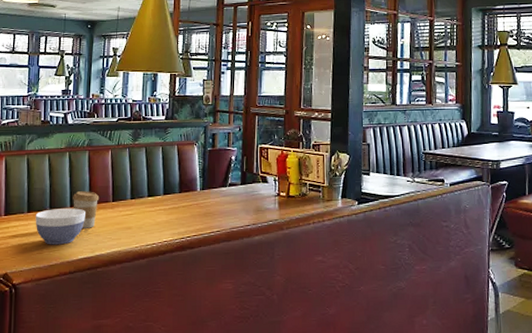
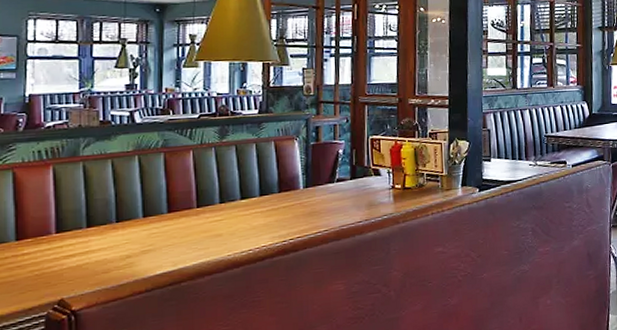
bowl: present [35,208,85,245] -> none [97,218,163,263]
coffee cup: present [73,191,100,228] -> none [146,198,180,240]

